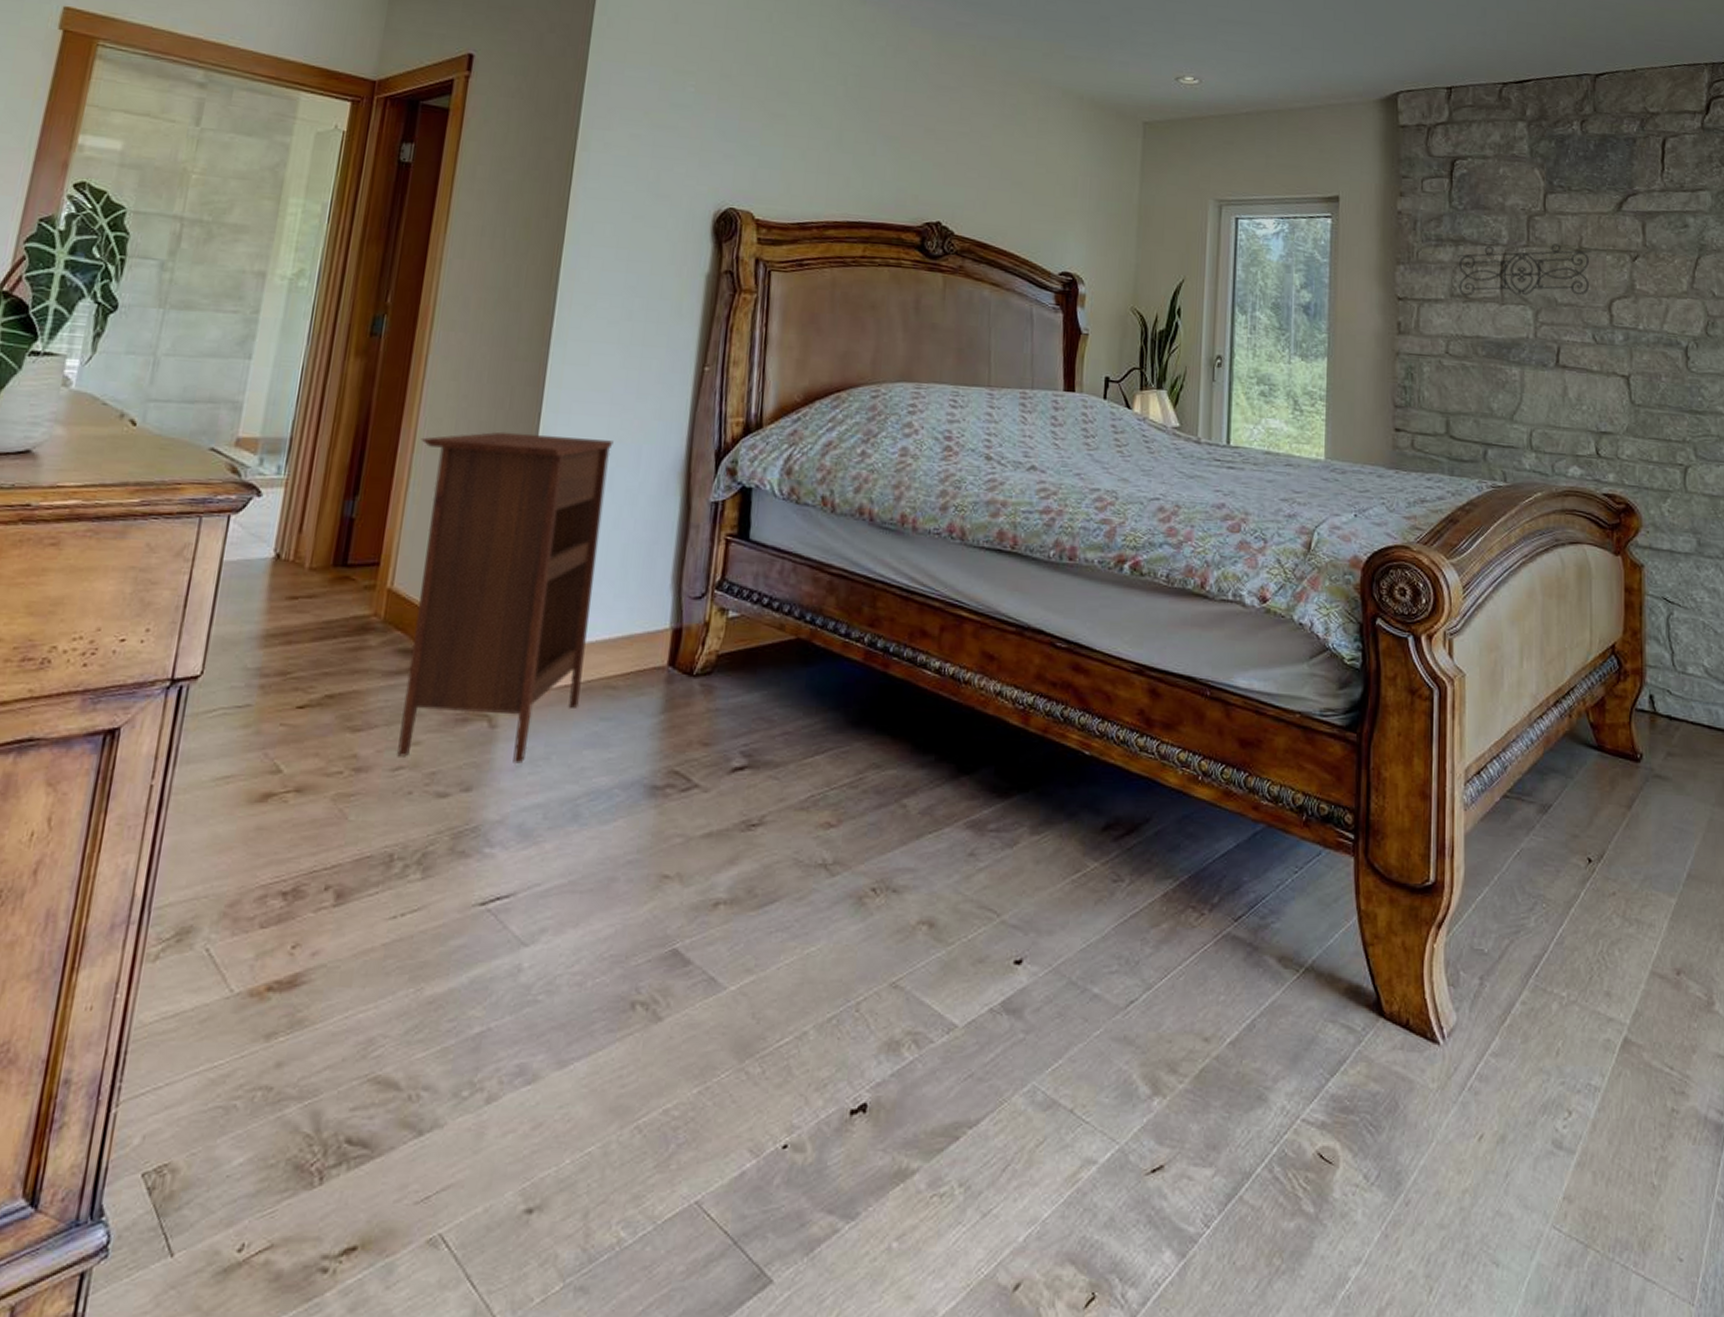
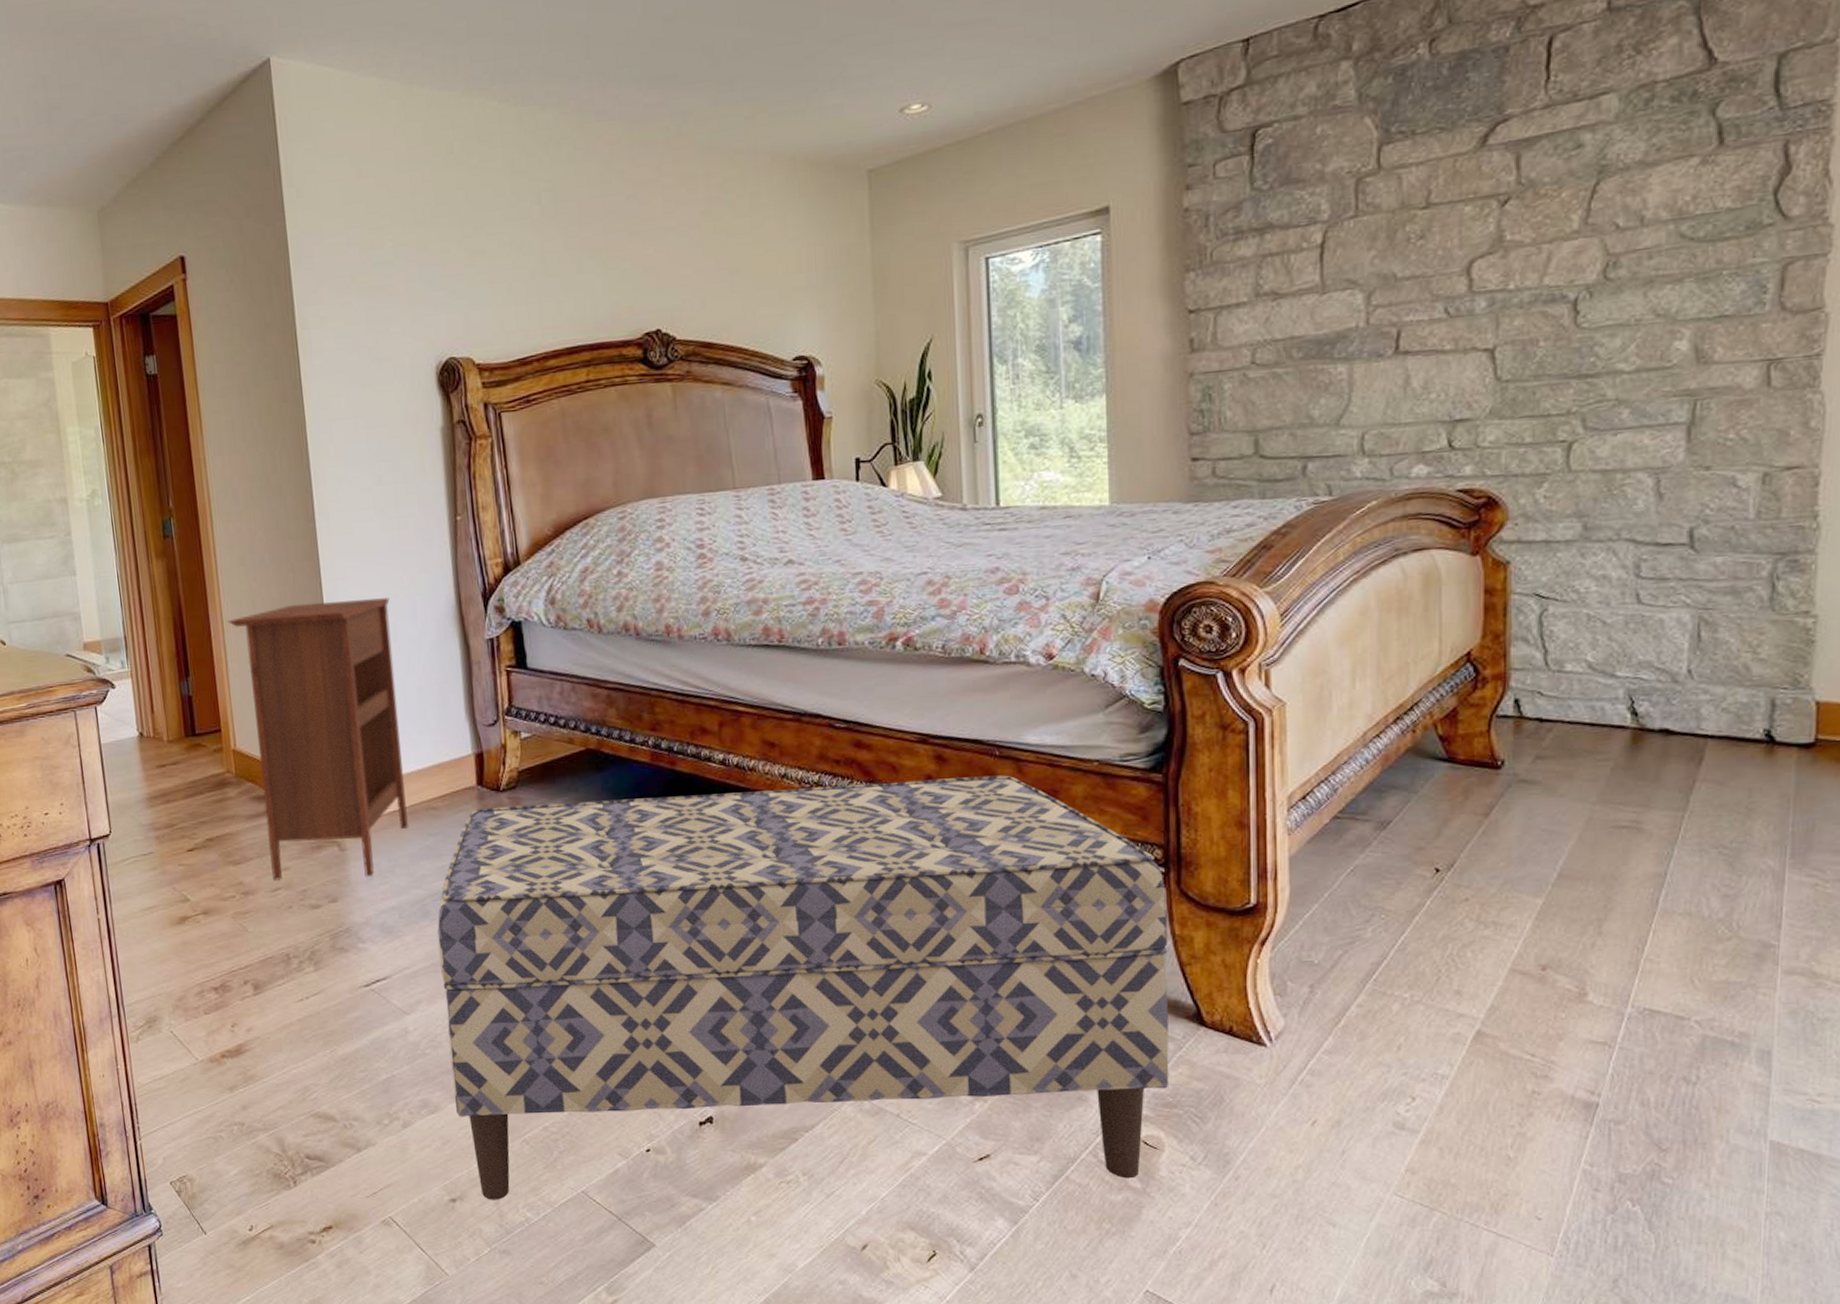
bench: none [559,693,1355,1212] -> present [437,775,1170,1200]
wall decoration: present [1457,243,1591,296] -> none [1262,204,1444,293]

